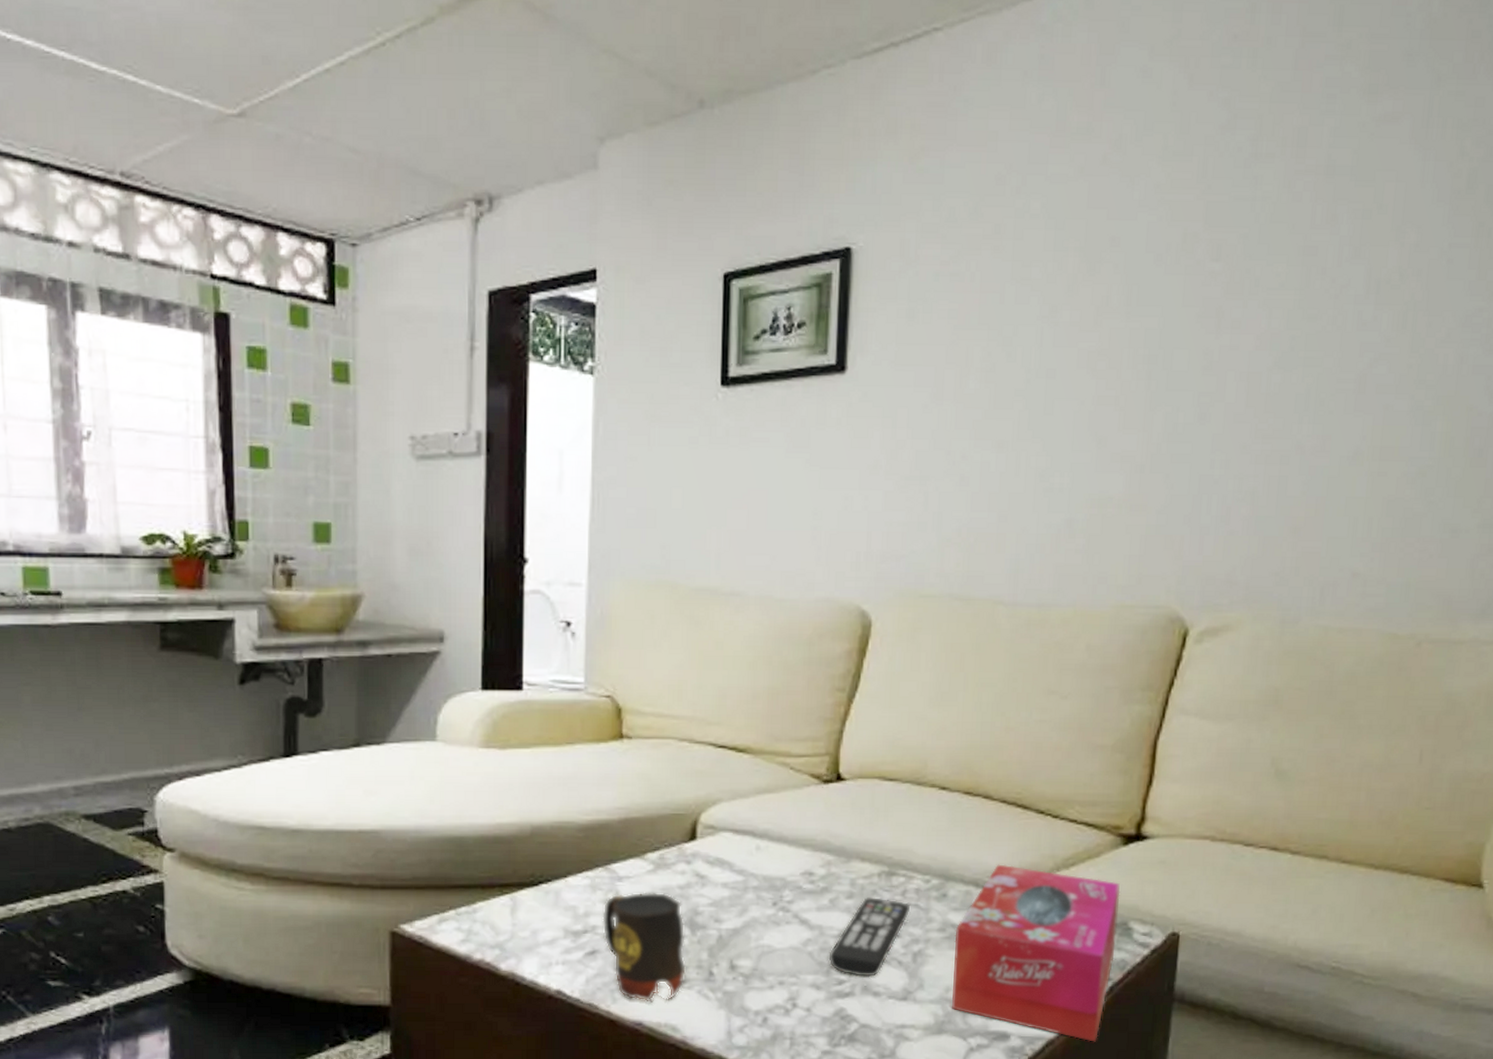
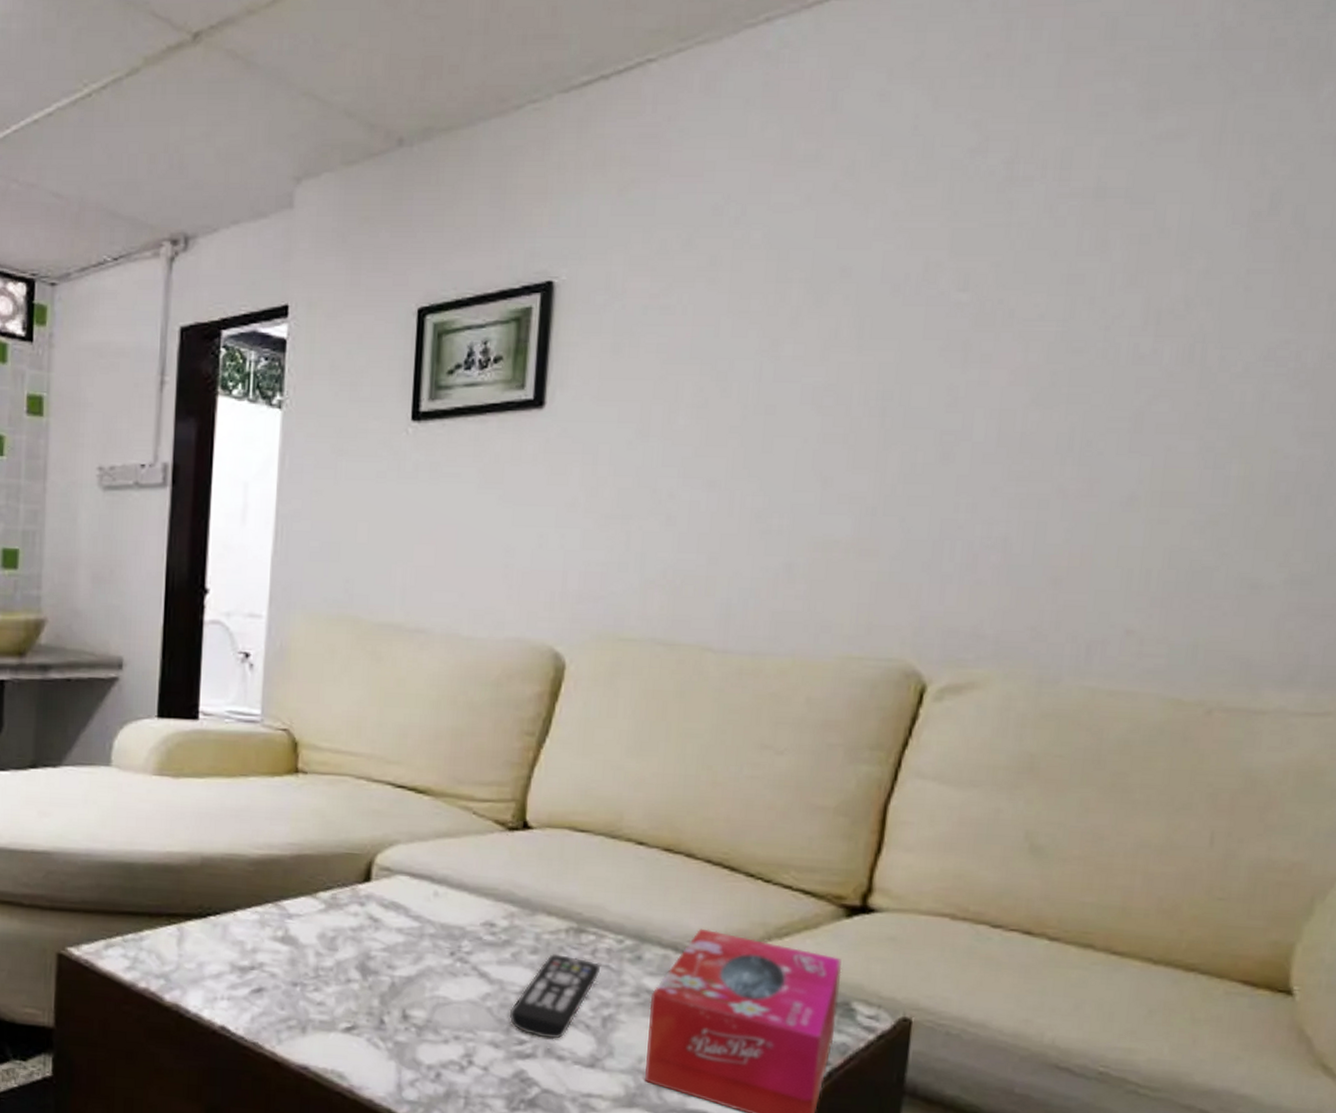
mug: present [602,892,687,1002] -> none [270,931,357,1047]

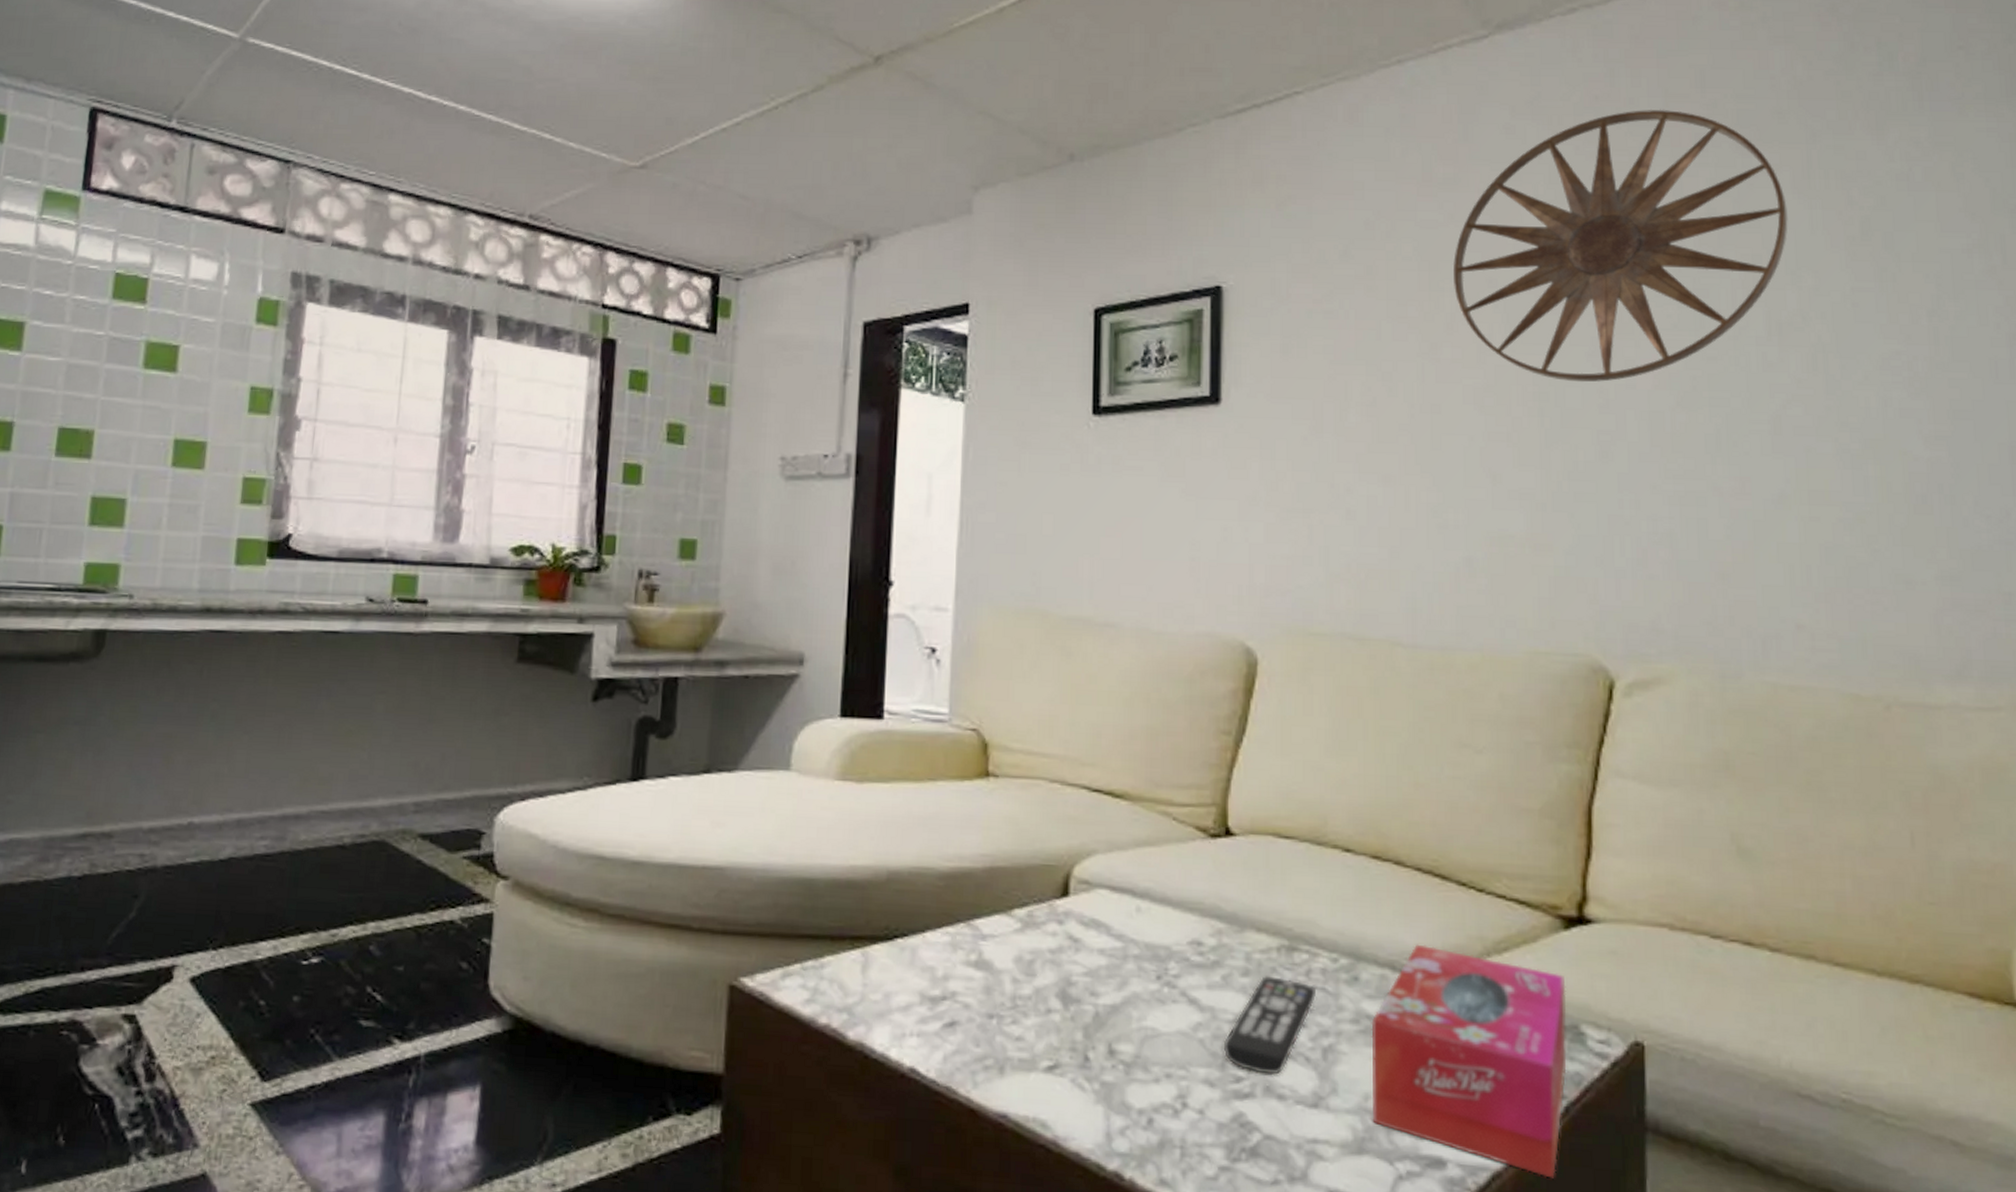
wall art: none [803,66,1189,380] -> present [1453,109,1788,383]

